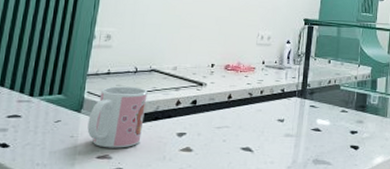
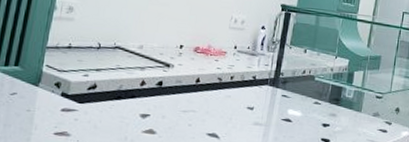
mug: present [87,86,148,148] -> none [45,61,111,126]

